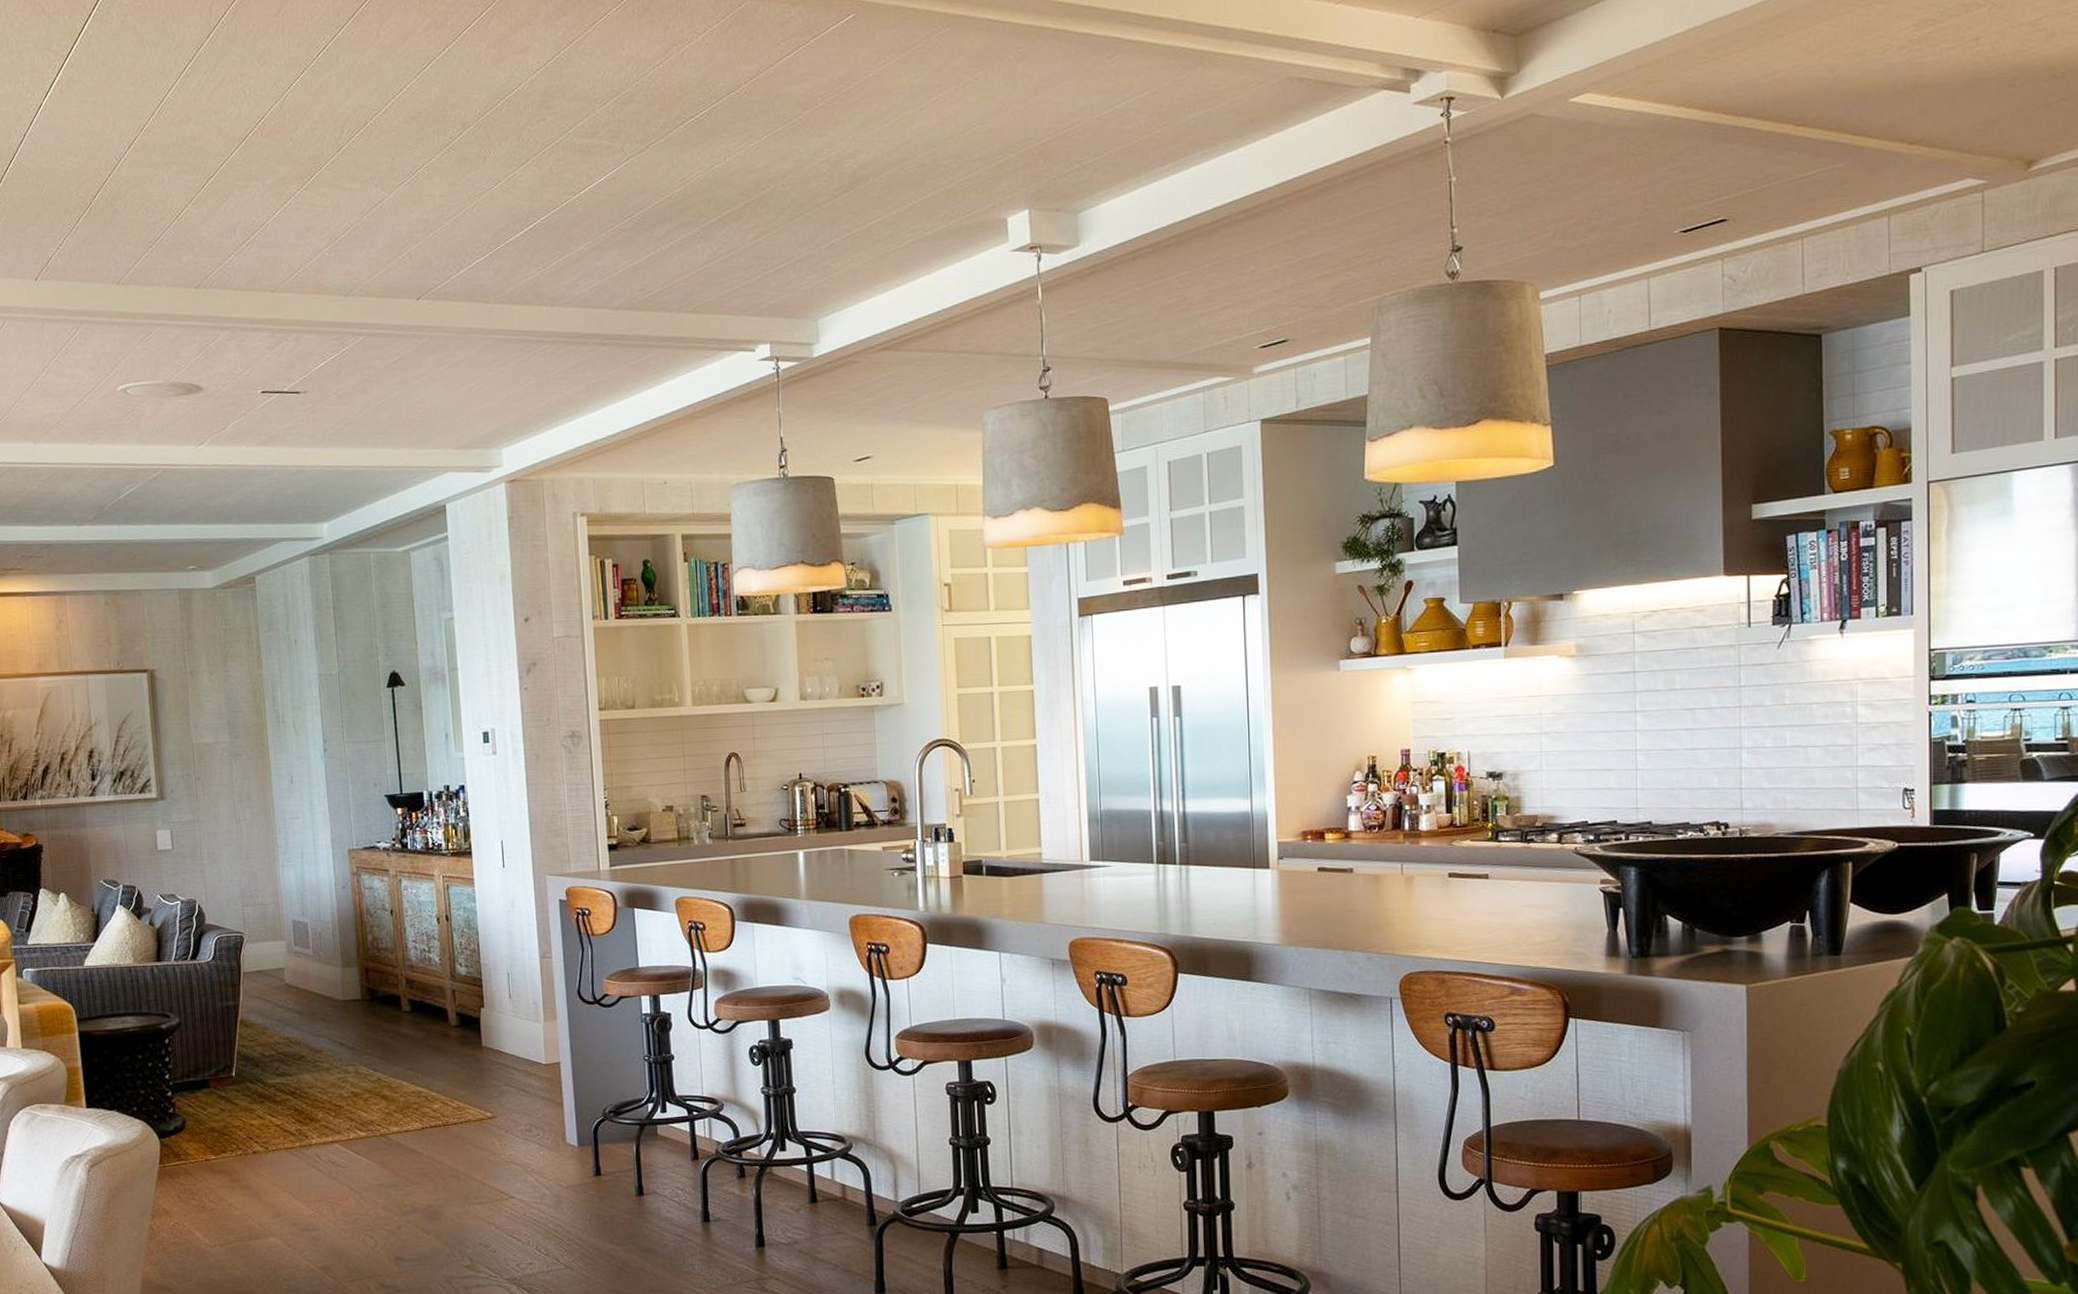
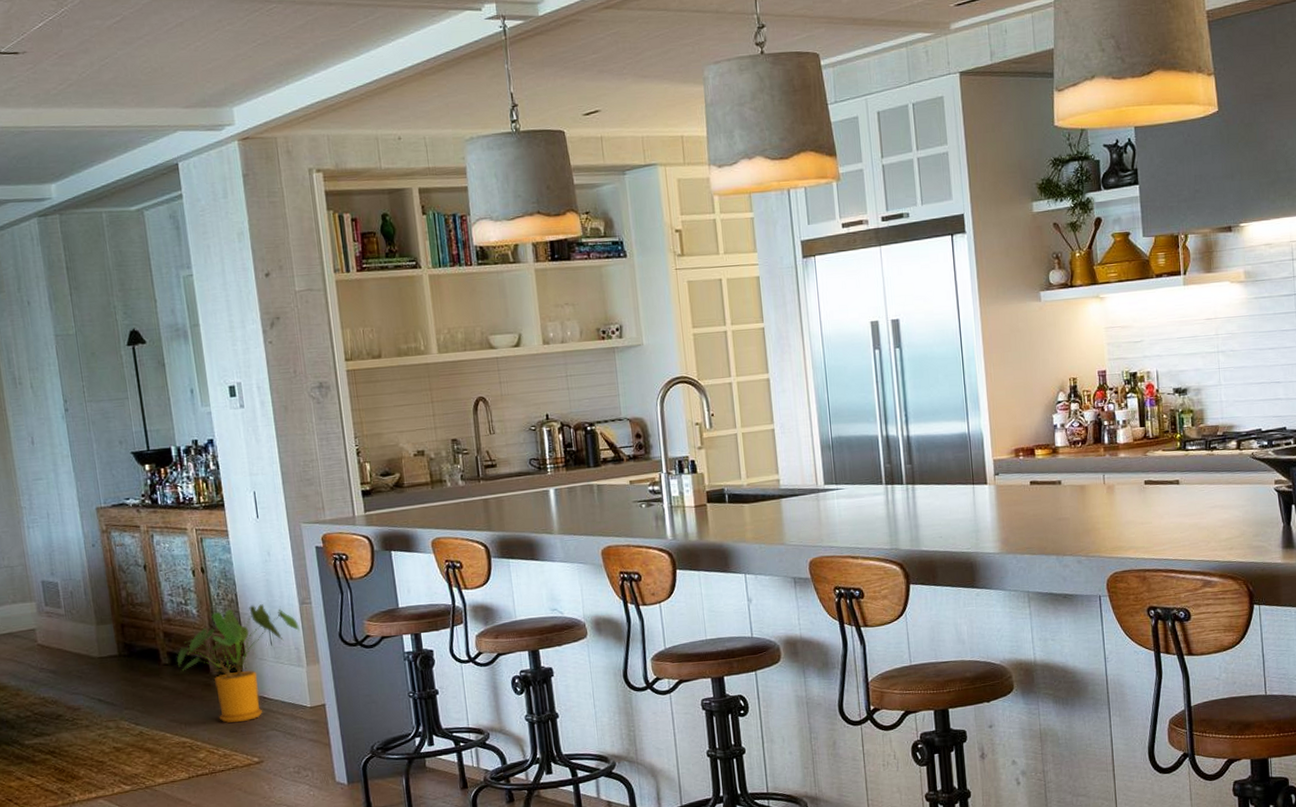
house plant: none [417,956,539,1076] -> present [176,604,300,724]

